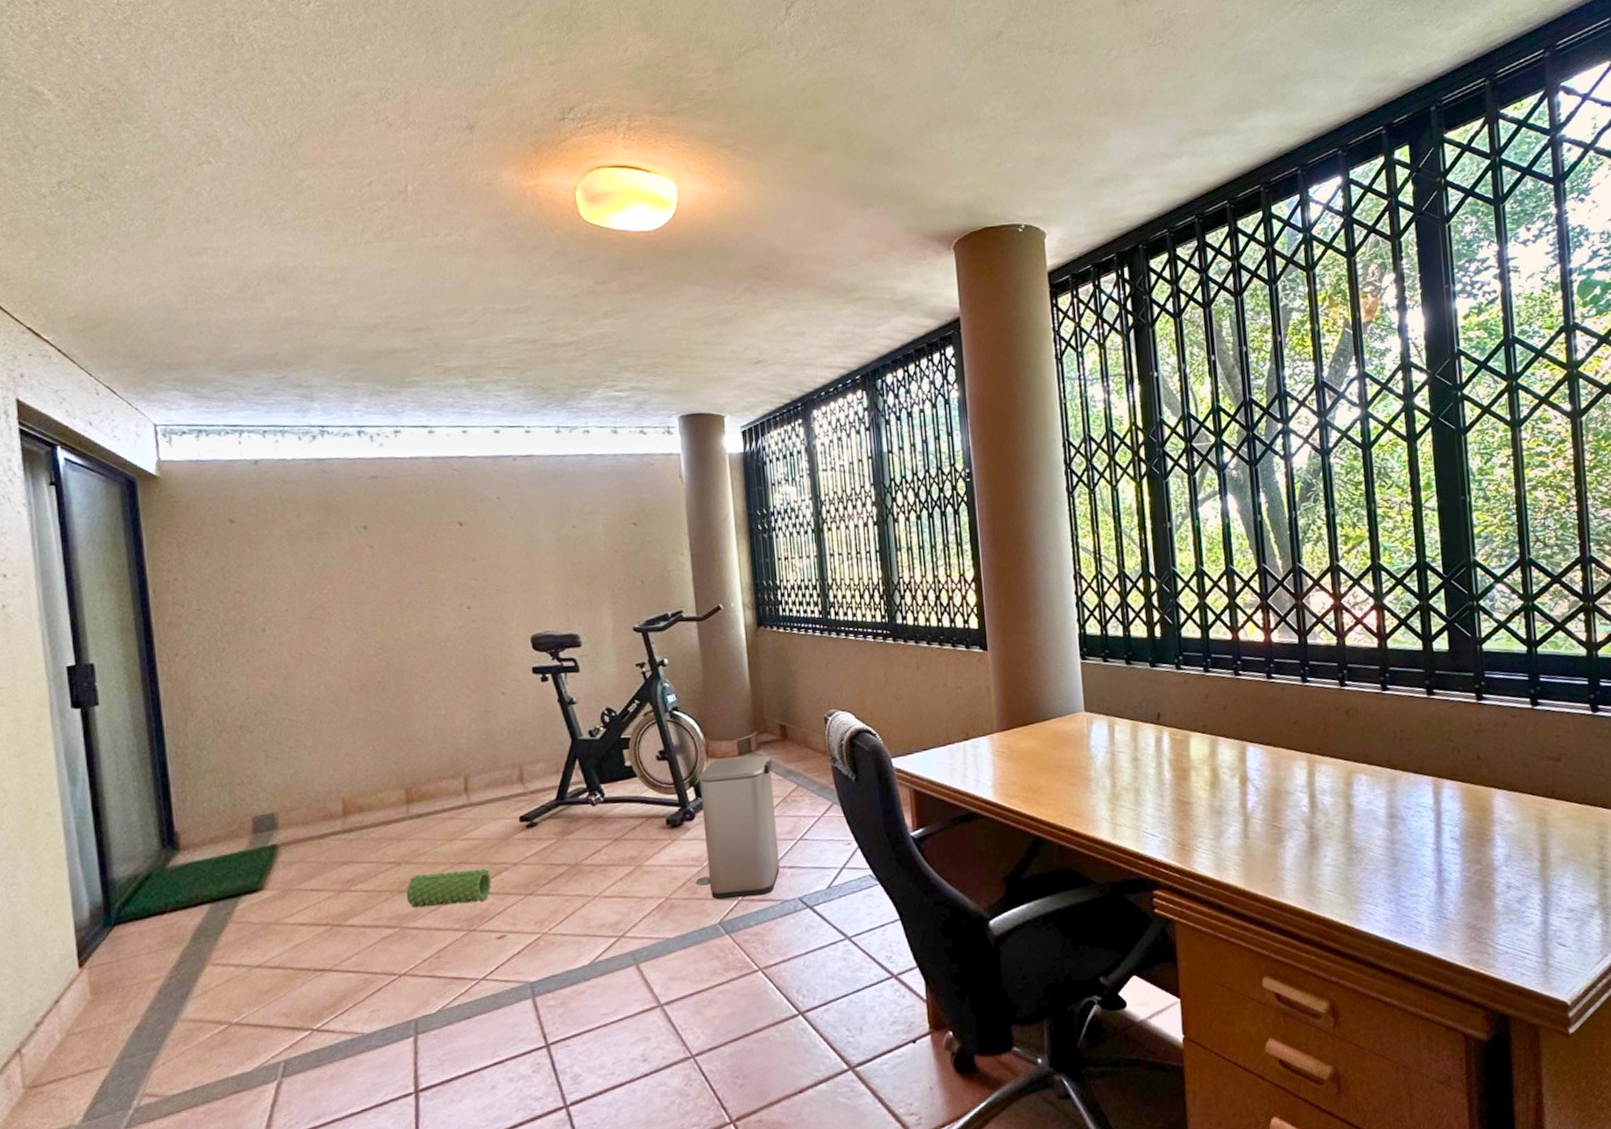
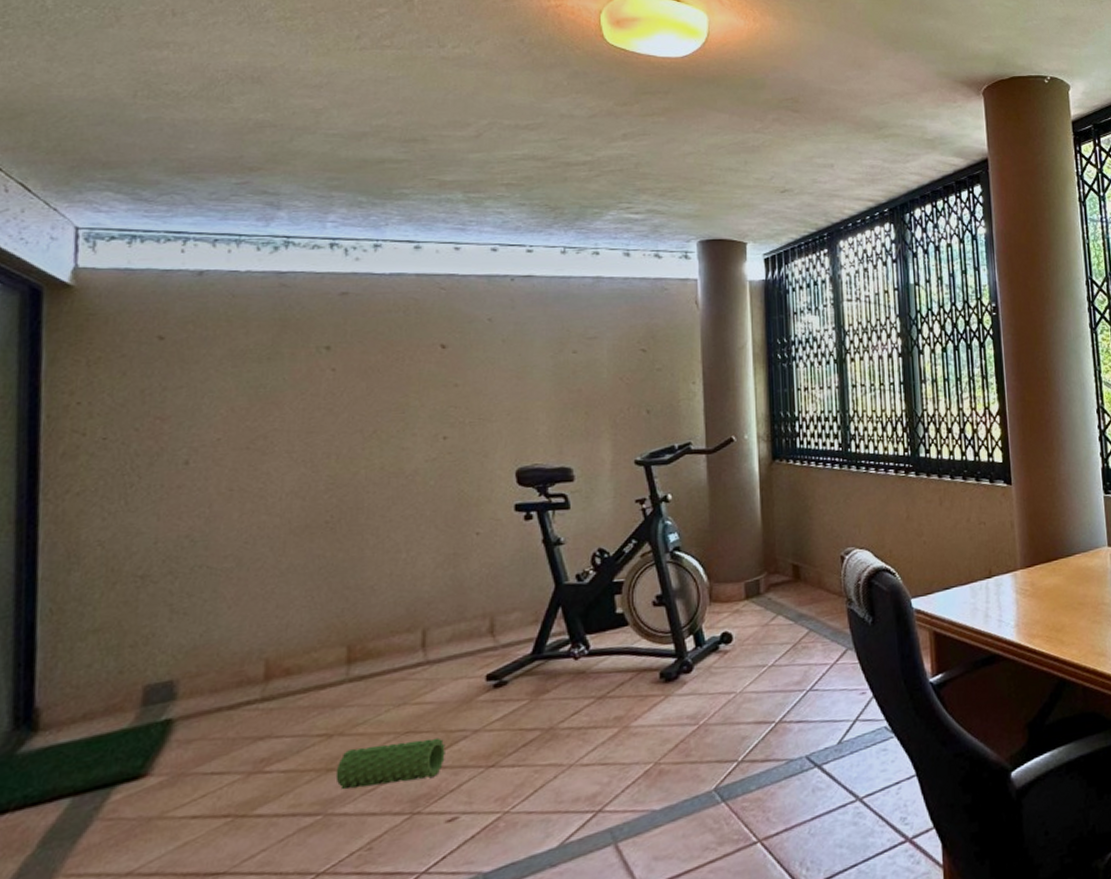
pedal bin: present [695,755,780,900] -> none [690,598,786,763]

